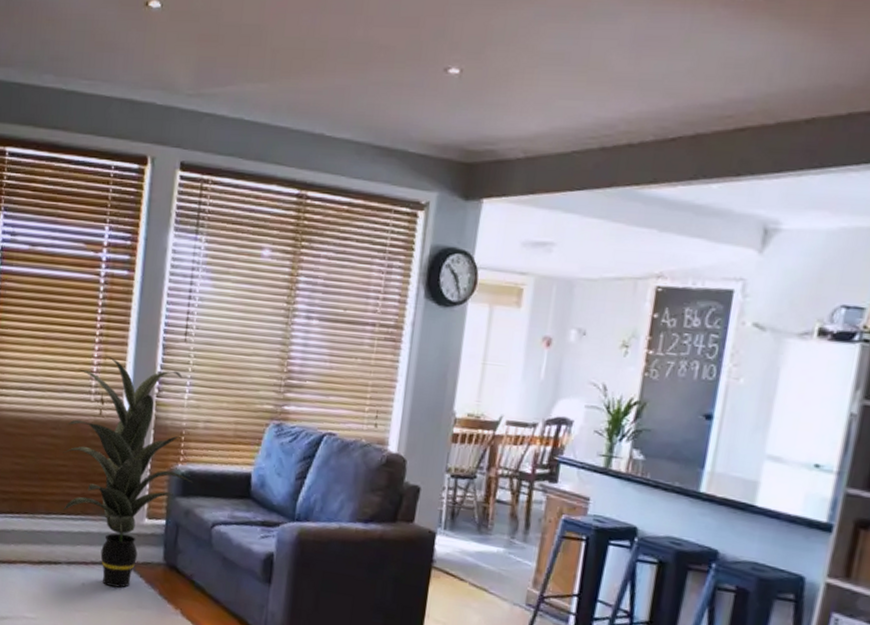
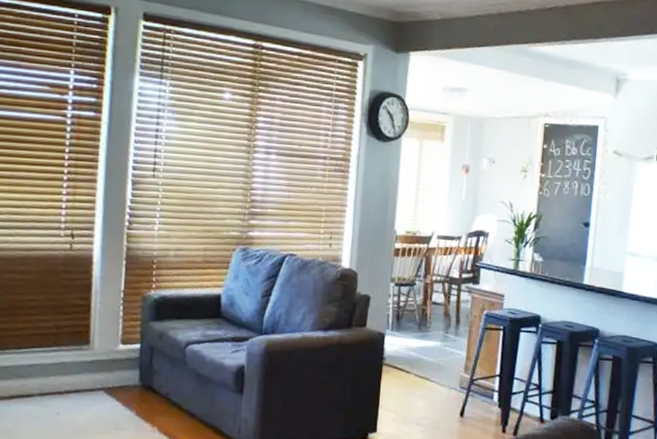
indoor plant: present [62,355,194,588] -> none [32,192,166,413]

